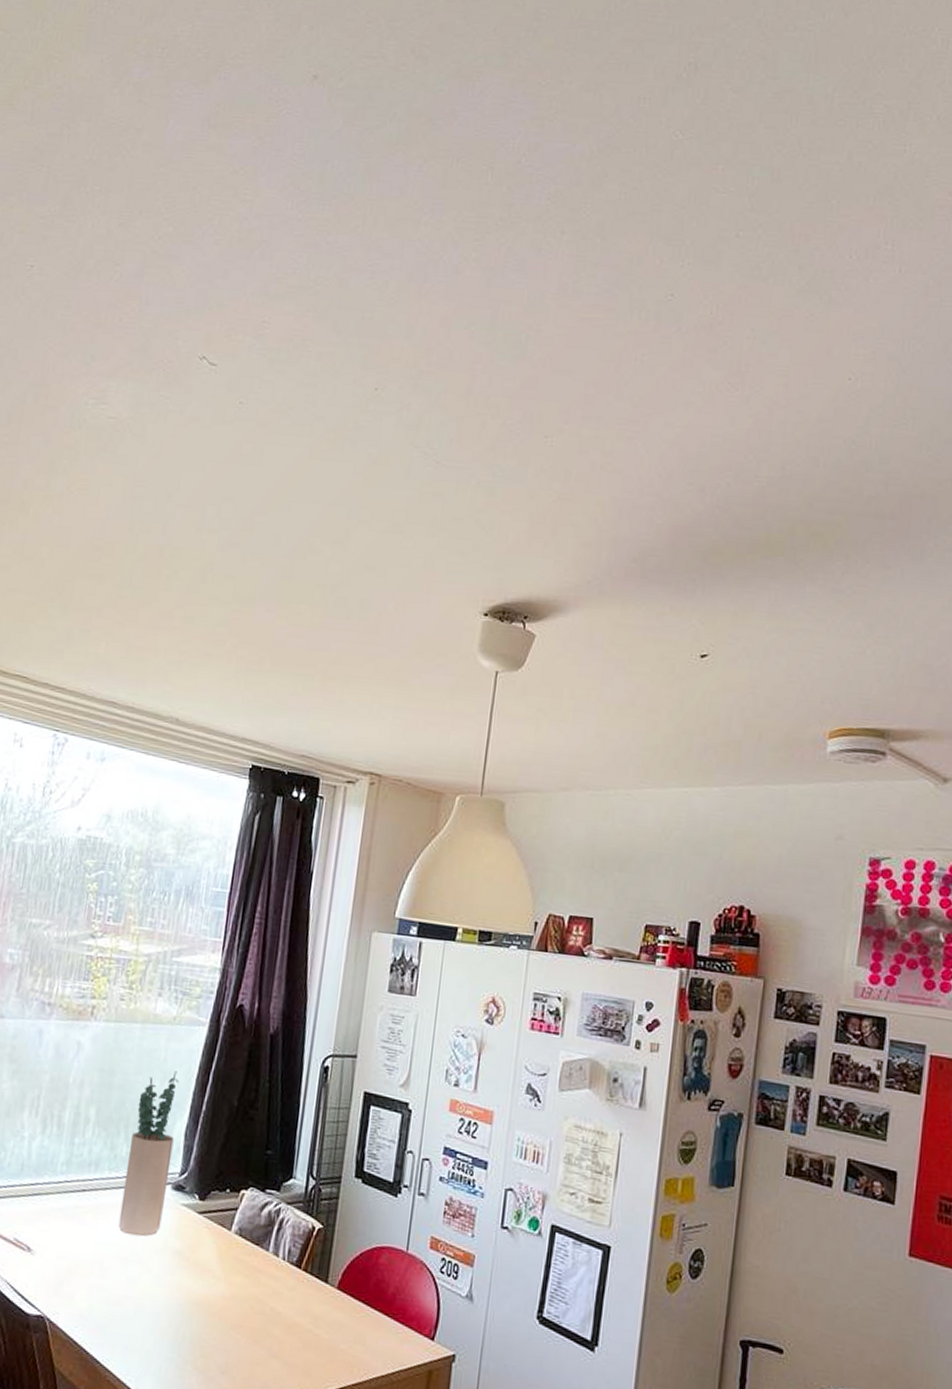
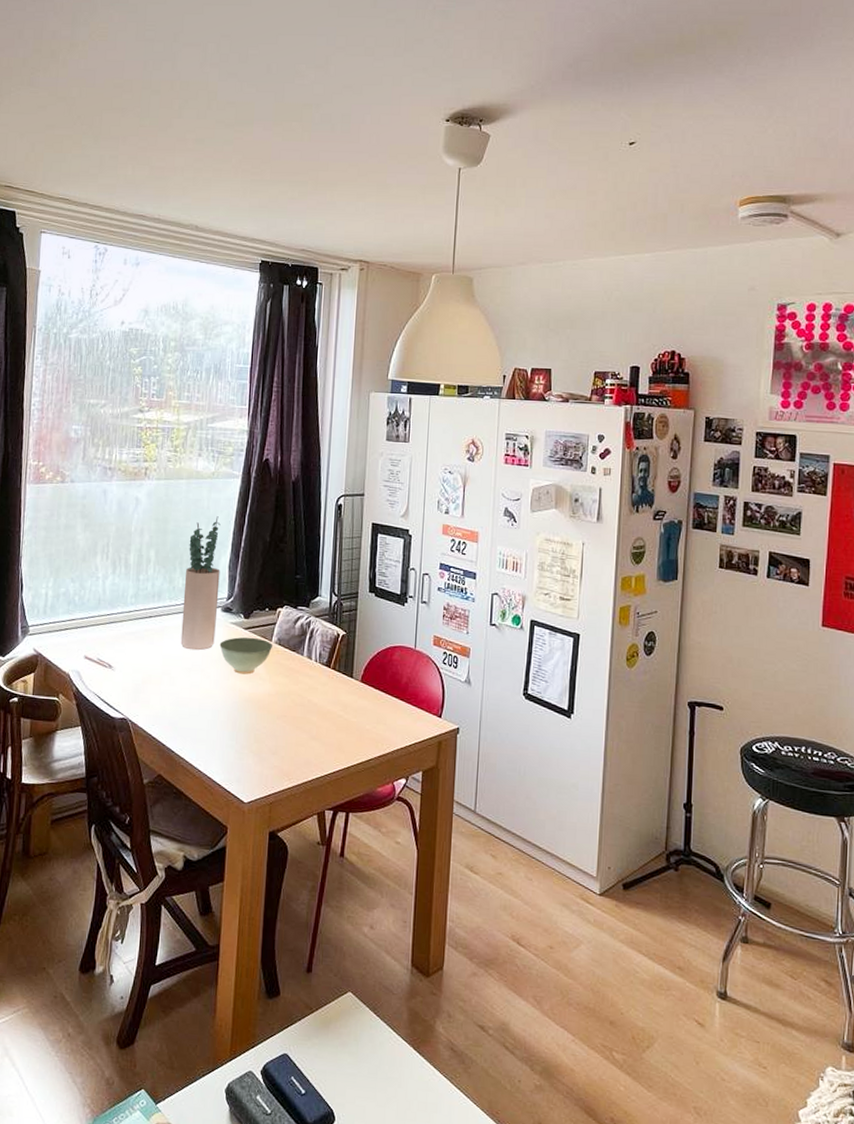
bowl: none [166,1222,231,1271] -> present [219,637,272,675]

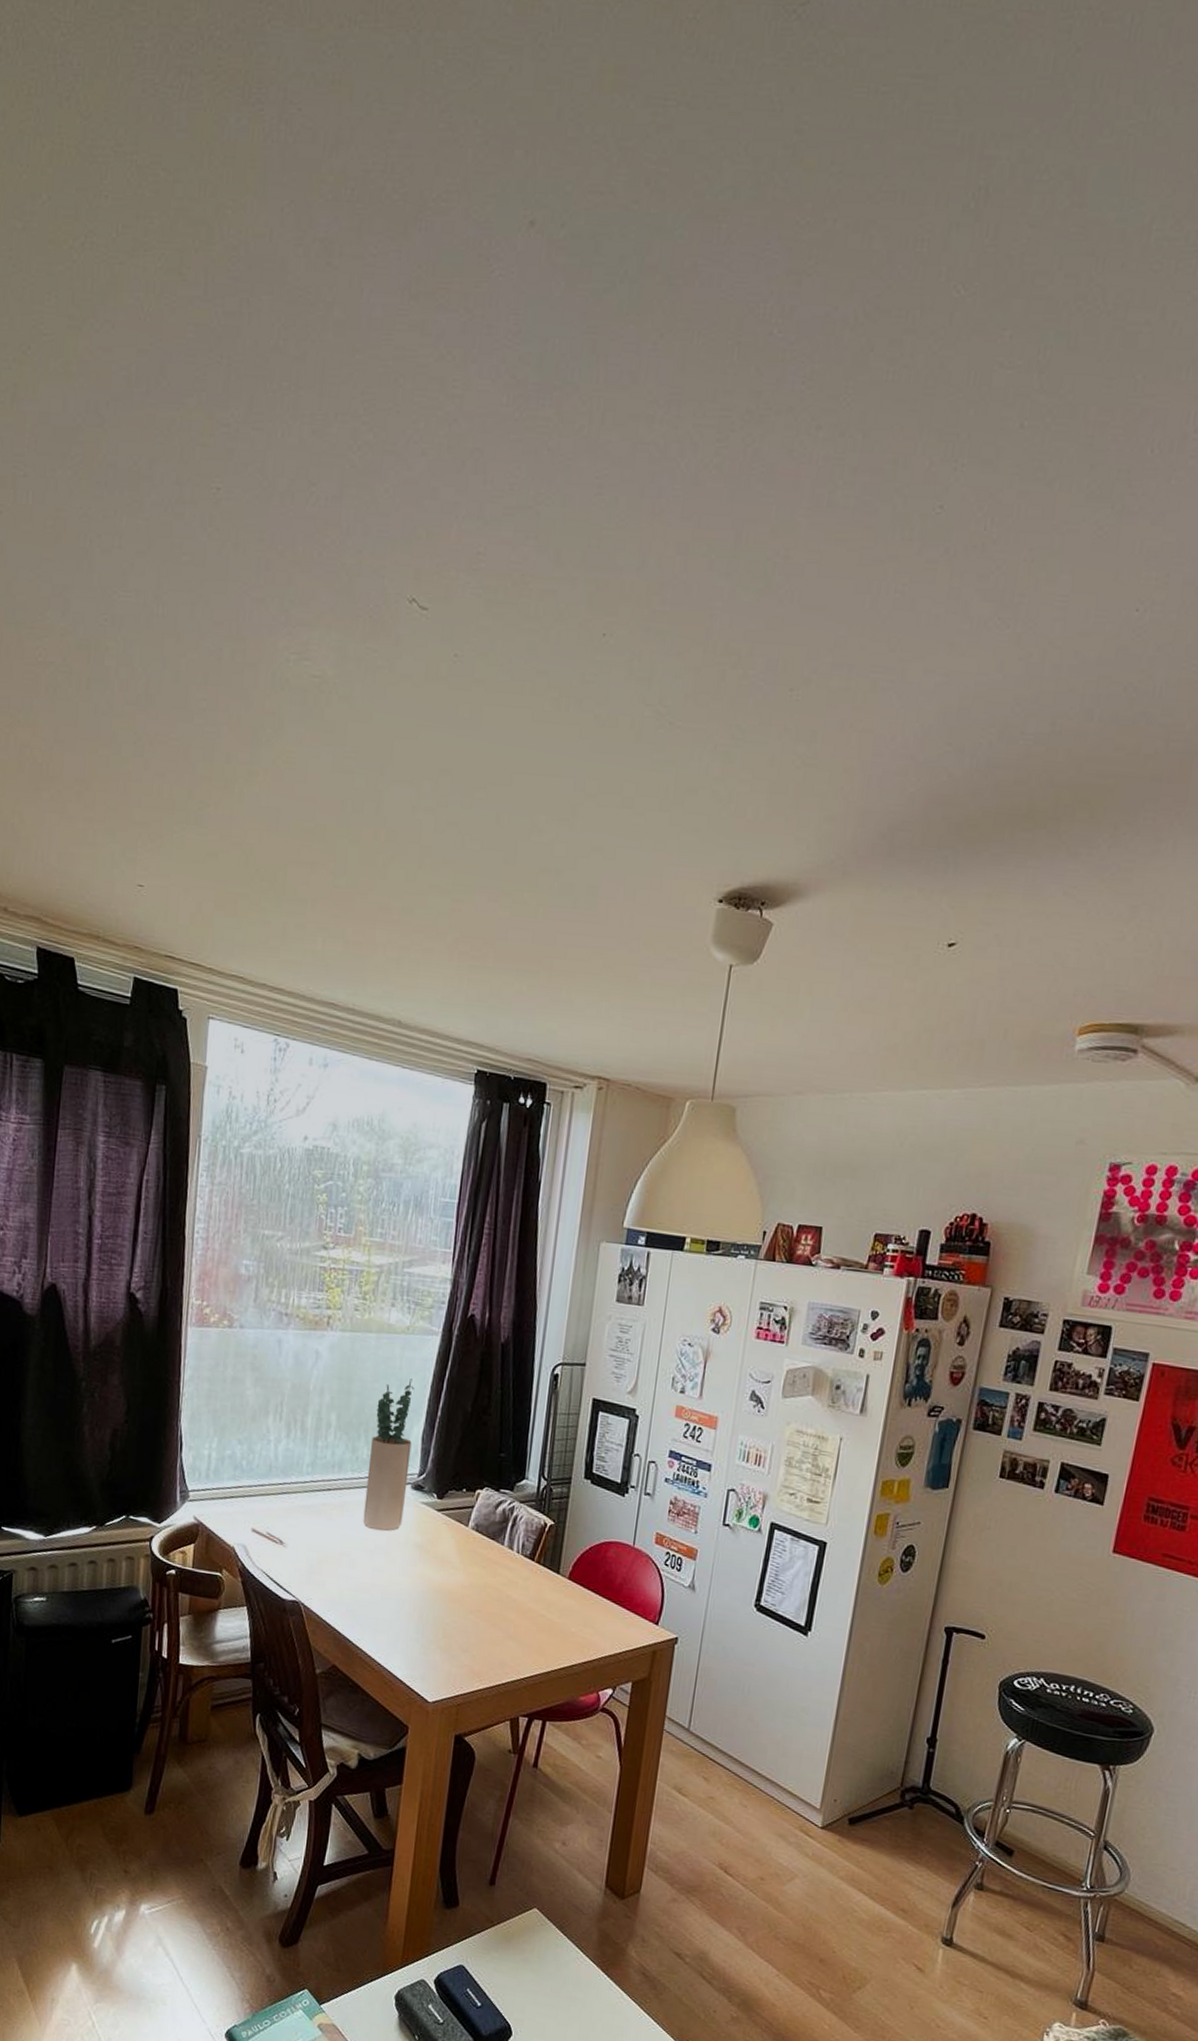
bowl: present [219,637,272,675] -> none [407,1519,469,1562]

